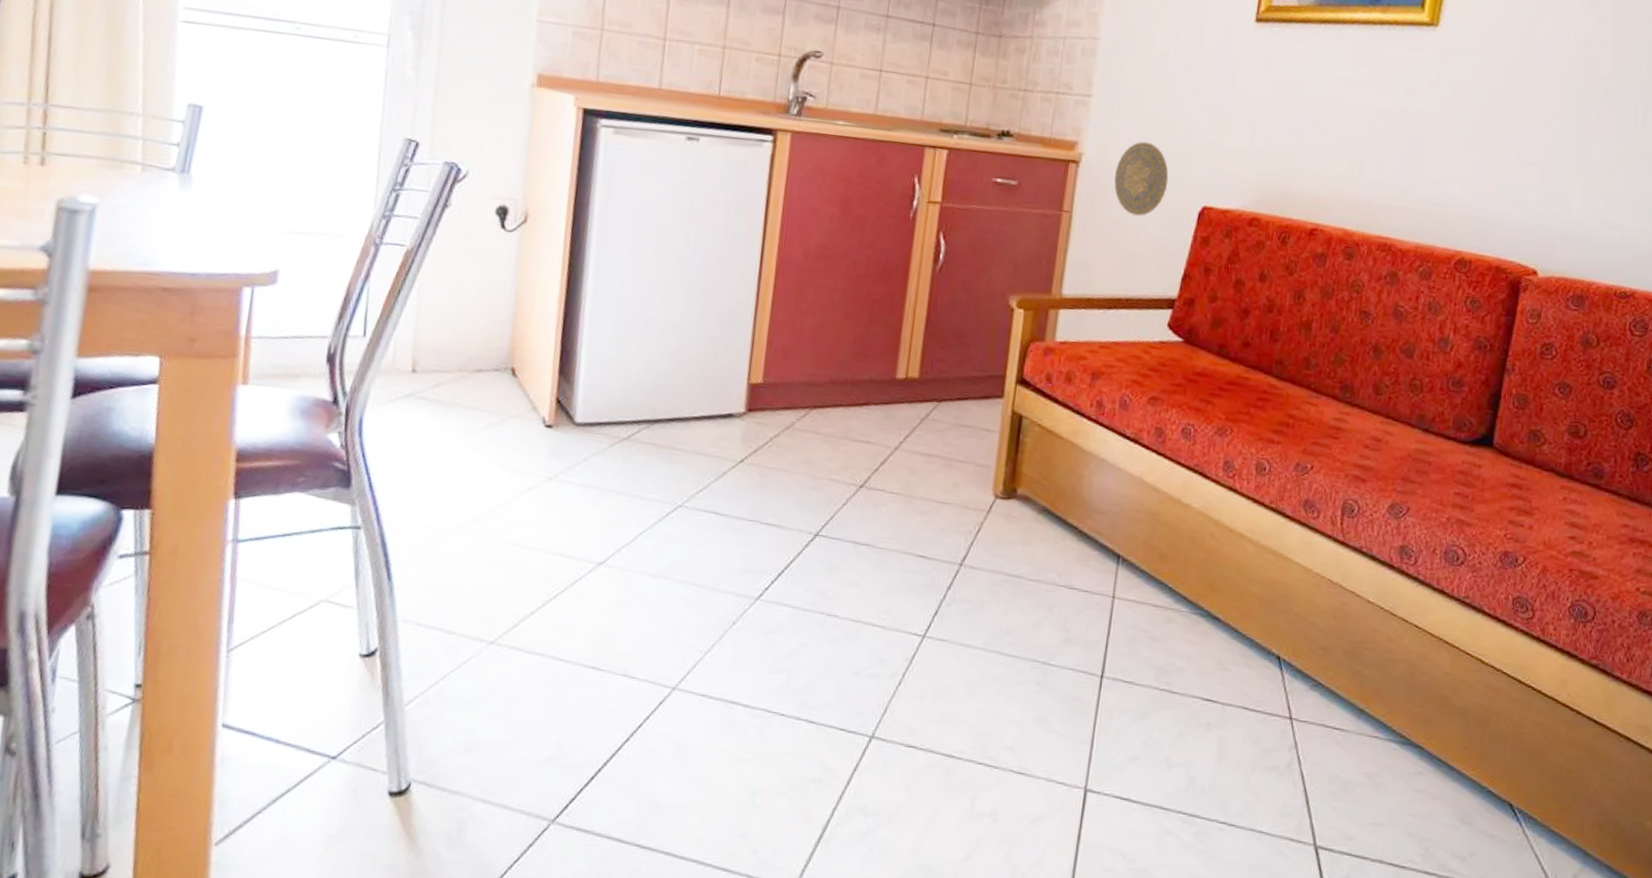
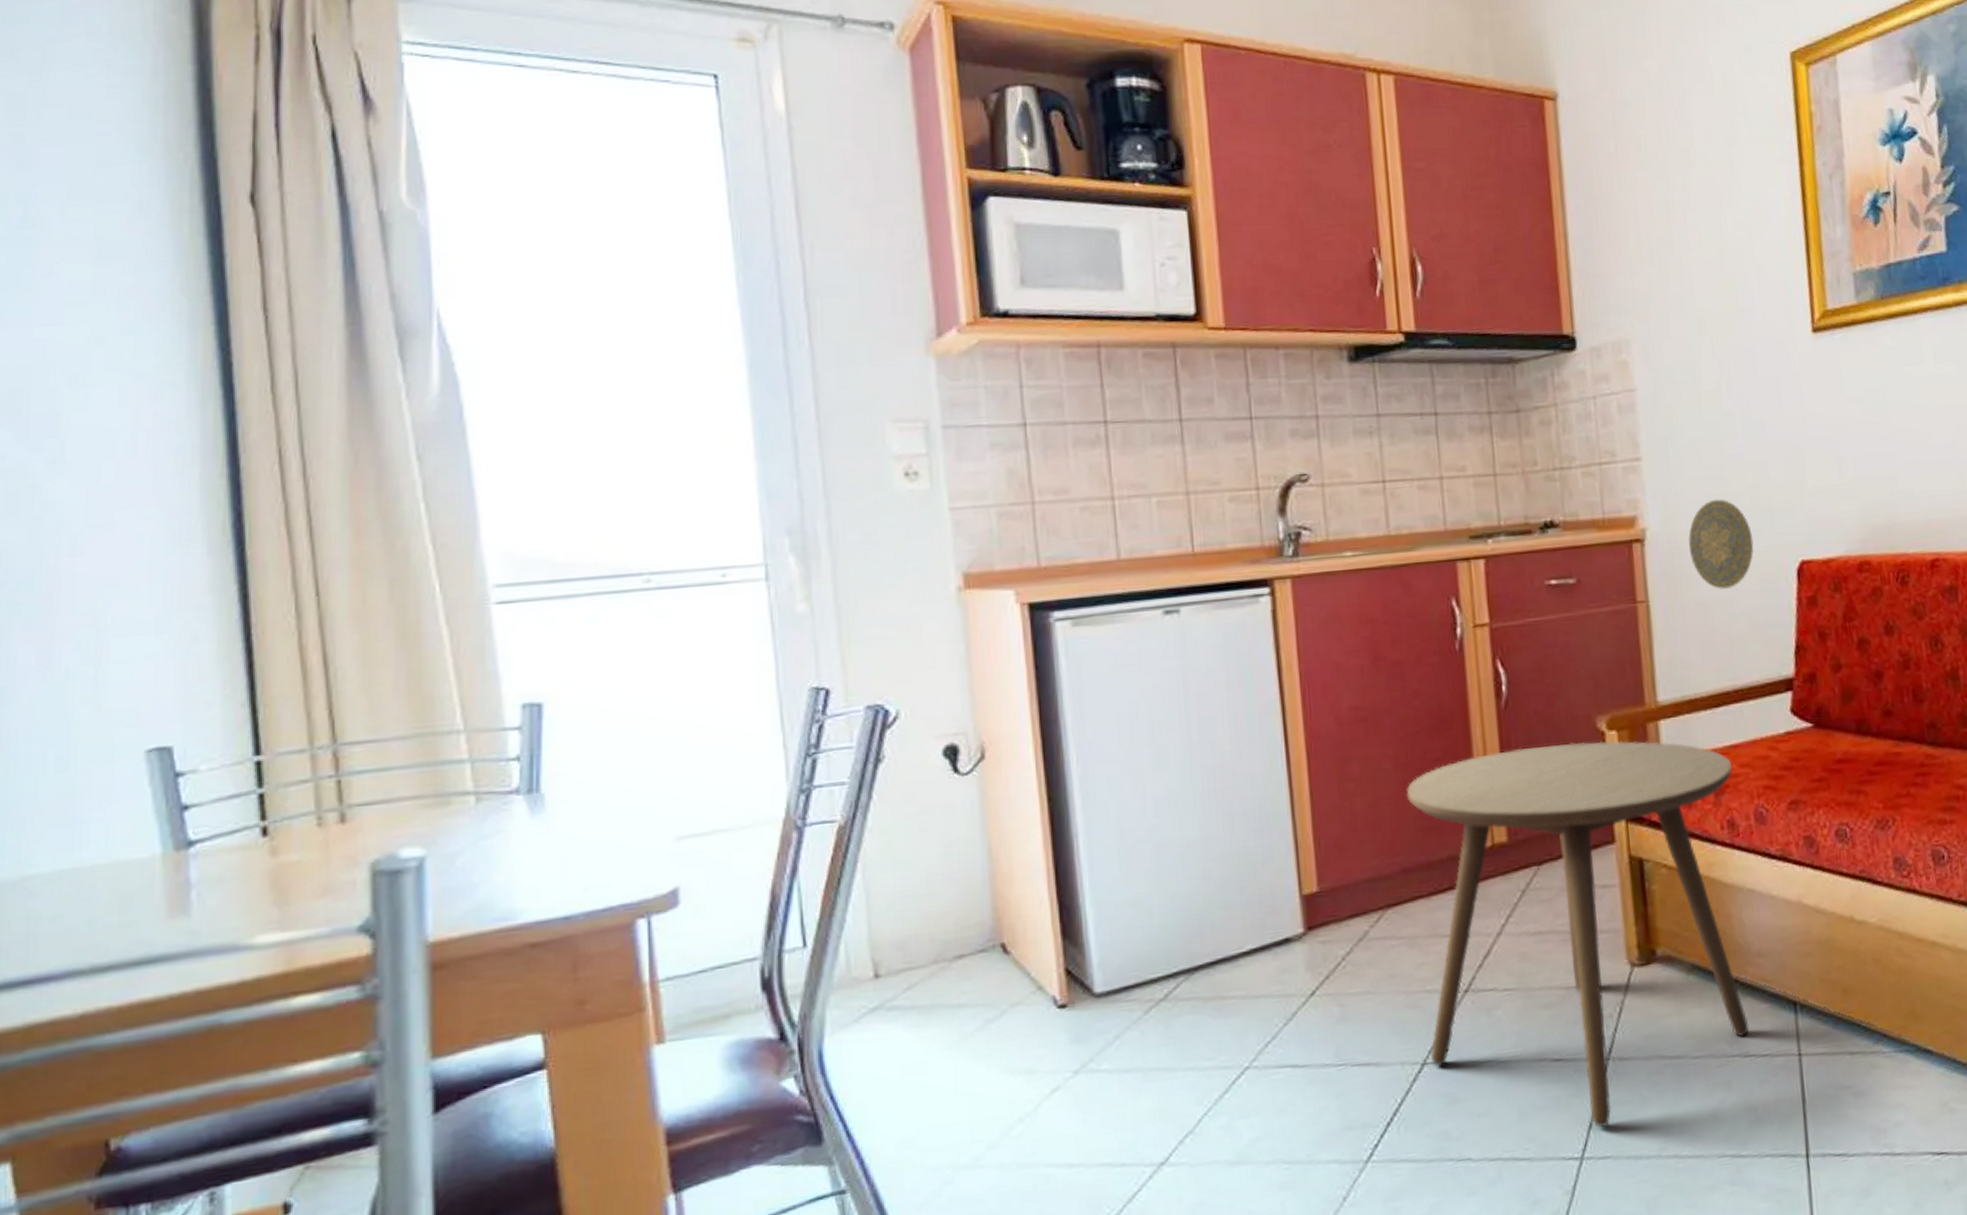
side table: none [823,305,1111,616] -> present [1406,740,1750,1127]

